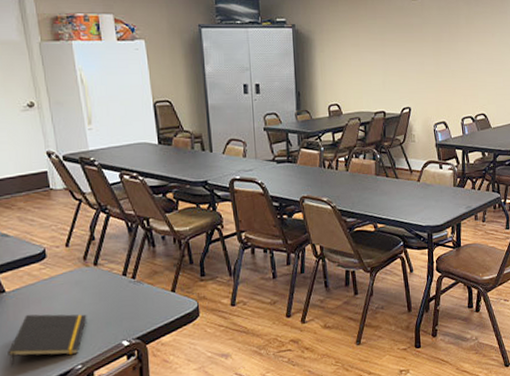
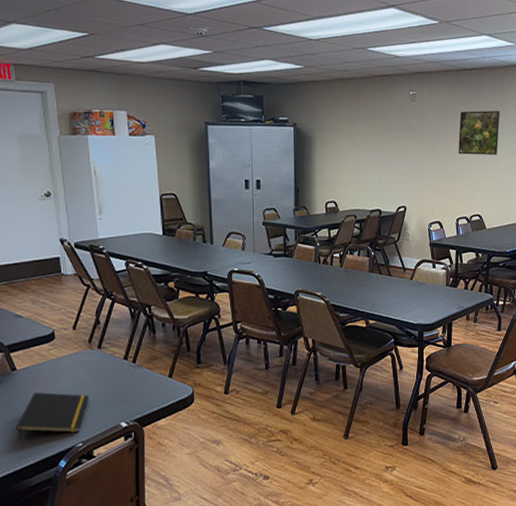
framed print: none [461,9,502,54] -> present [458,111,501,155]

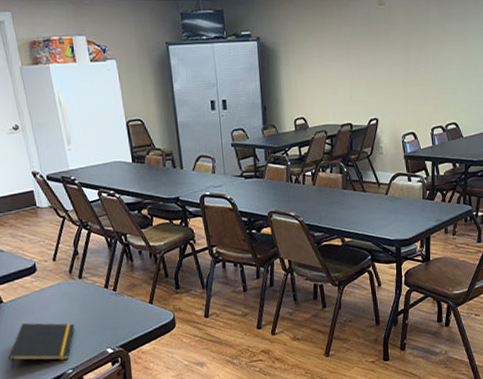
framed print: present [458,111,501,155] -> none [431,9,476,60]

